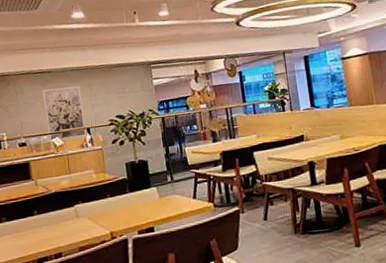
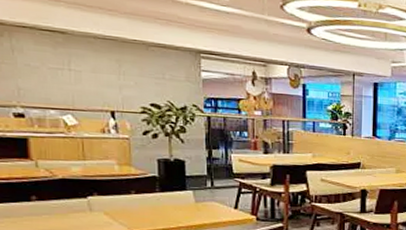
wall art: present [42,86,87,142] -> none [51,53,111,121]

